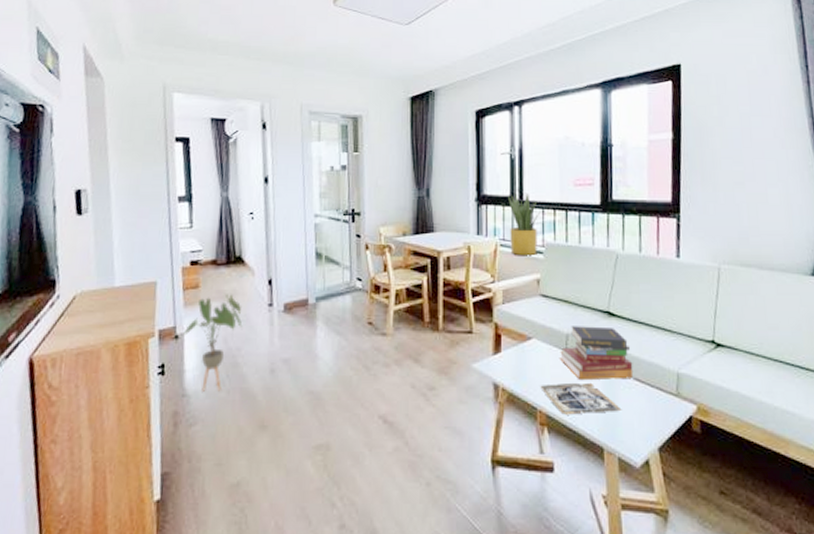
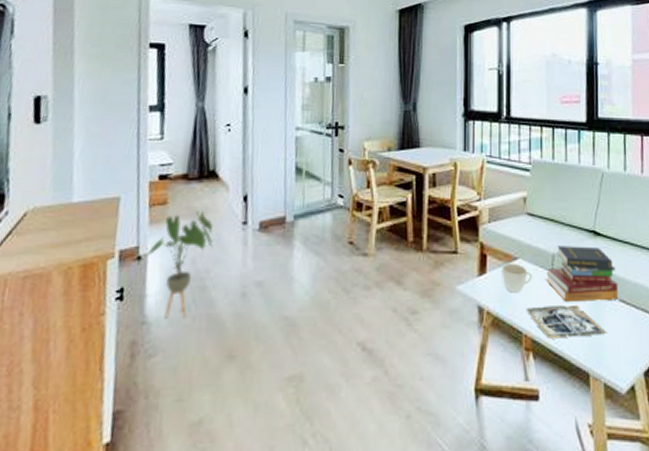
planter: present [508,192,542,256] -> none [496,109,529,174]
cup: none [516,342,547,371] -> present [502,262,533,293]

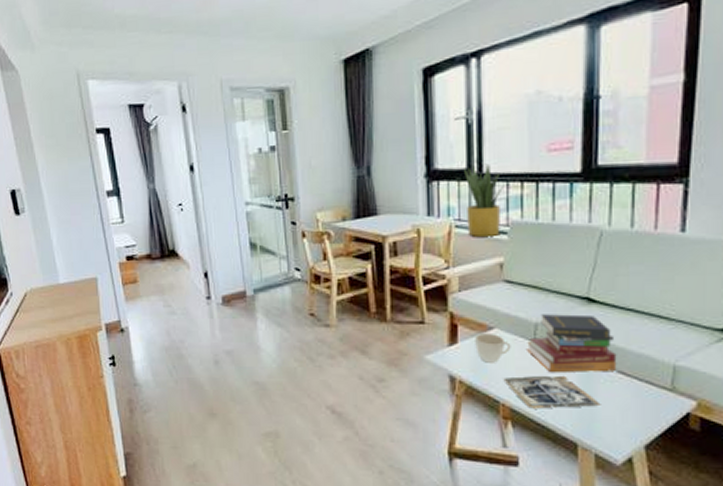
house plant: present [146,211,214,318] -> none [128,288,184,381]
planter: none [496,109,529,174] -> present [464,163,506,238]

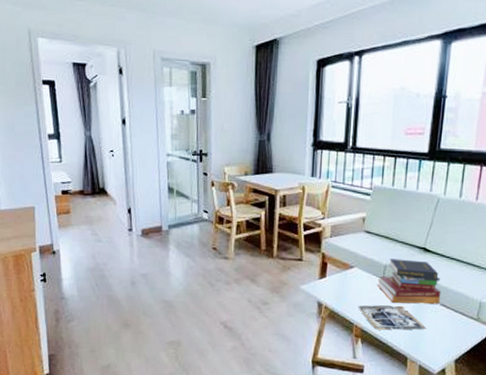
planter: present [464,163,506,238] -> none [341,139,373,197]
cup: present [475,332,511,363] -> none [339,270,366,294]

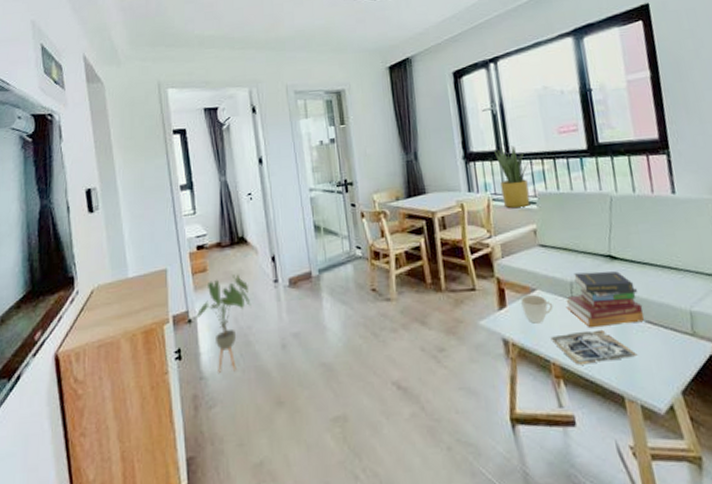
house plant: none [59,219,108,297] -> present [196,274,251,373]
cup: none [339,270,366,294] -> present [521,294,553,324]
planter: none [341,139,373,197] -> present [494,145,531,209]

